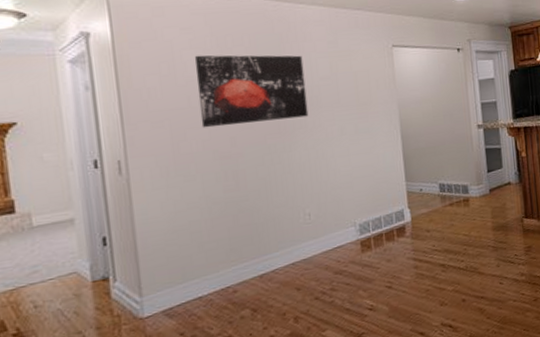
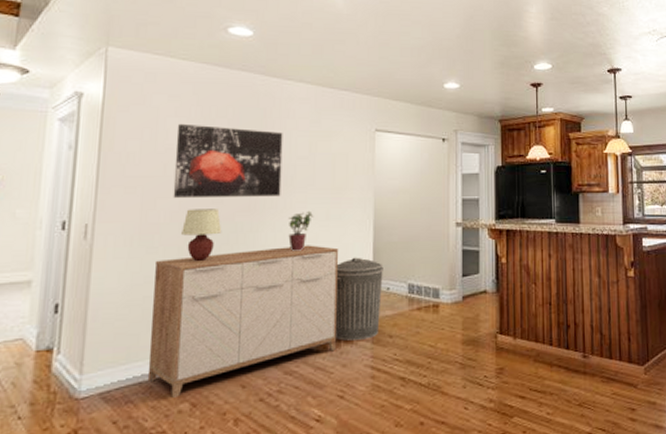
sideboard: none [194,158,379,307] -> present [147,245,338,398]
table lamp: none [216,133,256,184] -> present [181,209,222,261]
potted plant: none [319,127,344,166] -> present [288,210,314,251]
trash can: none [370,165,417,240] -> present [334,257,383,341]

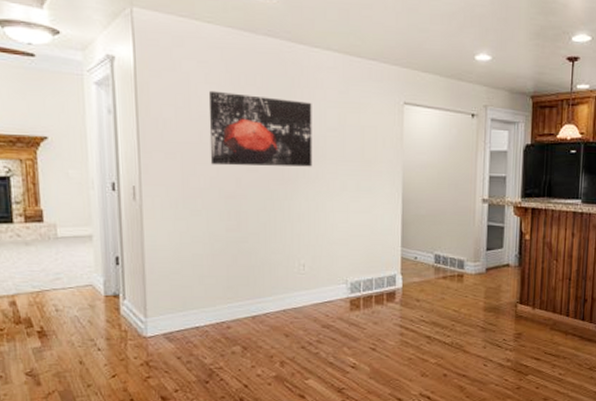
sideboard: present [147,245,338,398] -> none [199,214,368,341]
table lamp: present [181,209,222,261] -> none [221,175,259,224]
potted plant: present [288,210,314,251] -> none [321,181,345,220]
trash can: present [334,257,383,341] -> none [366,227,411,302]

